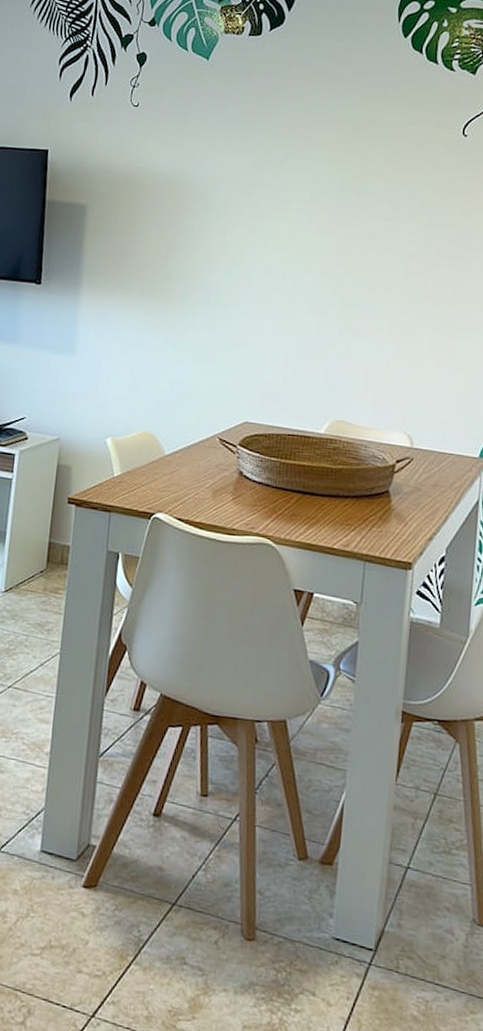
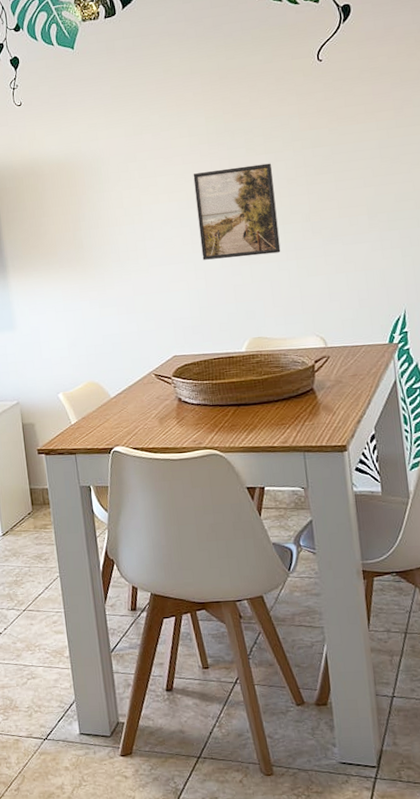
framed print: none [298,225,392,332] -> present [193,163,281,260]

